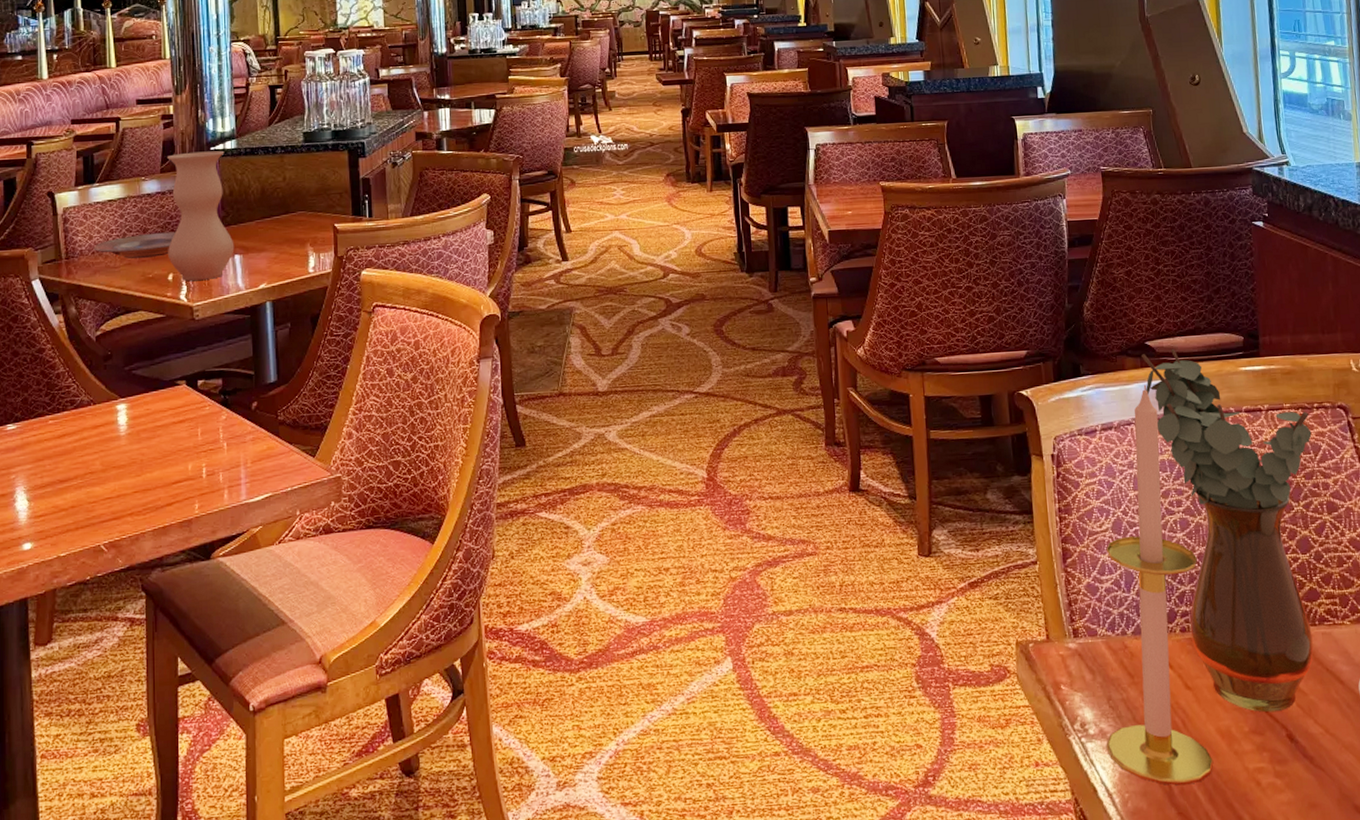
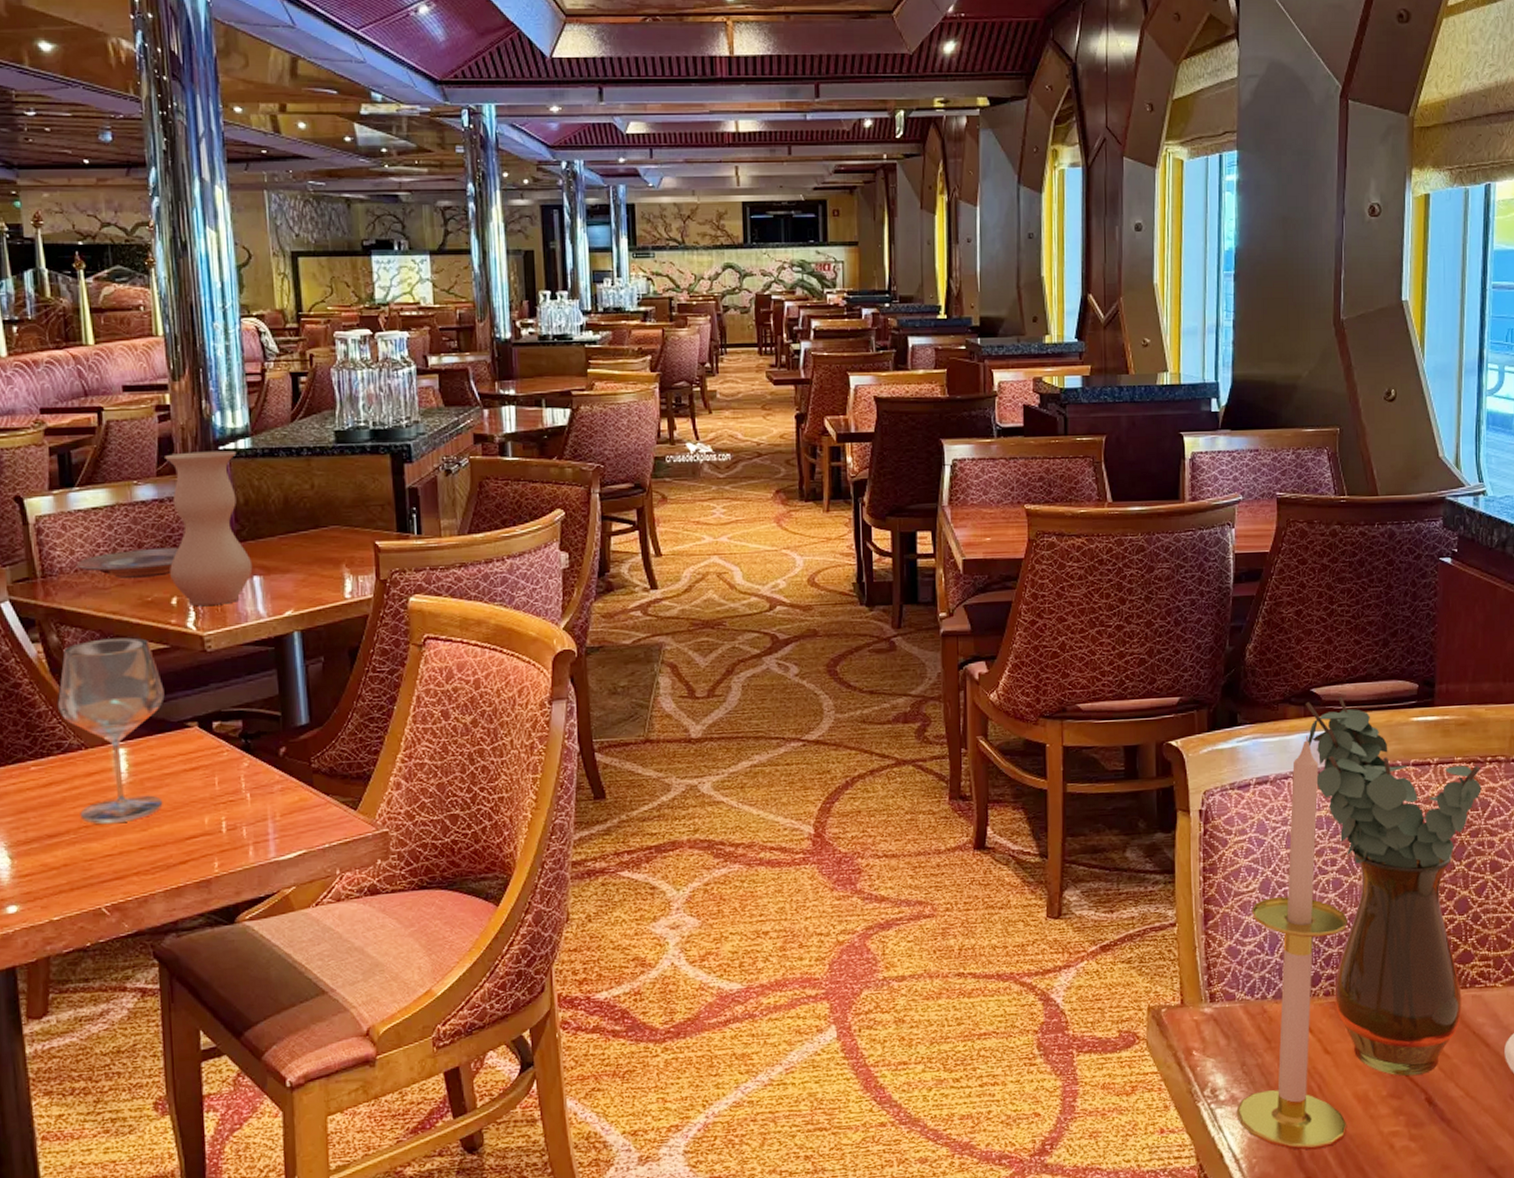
wine glass: none [72,308,160,471] -> present [57,637,165,825]

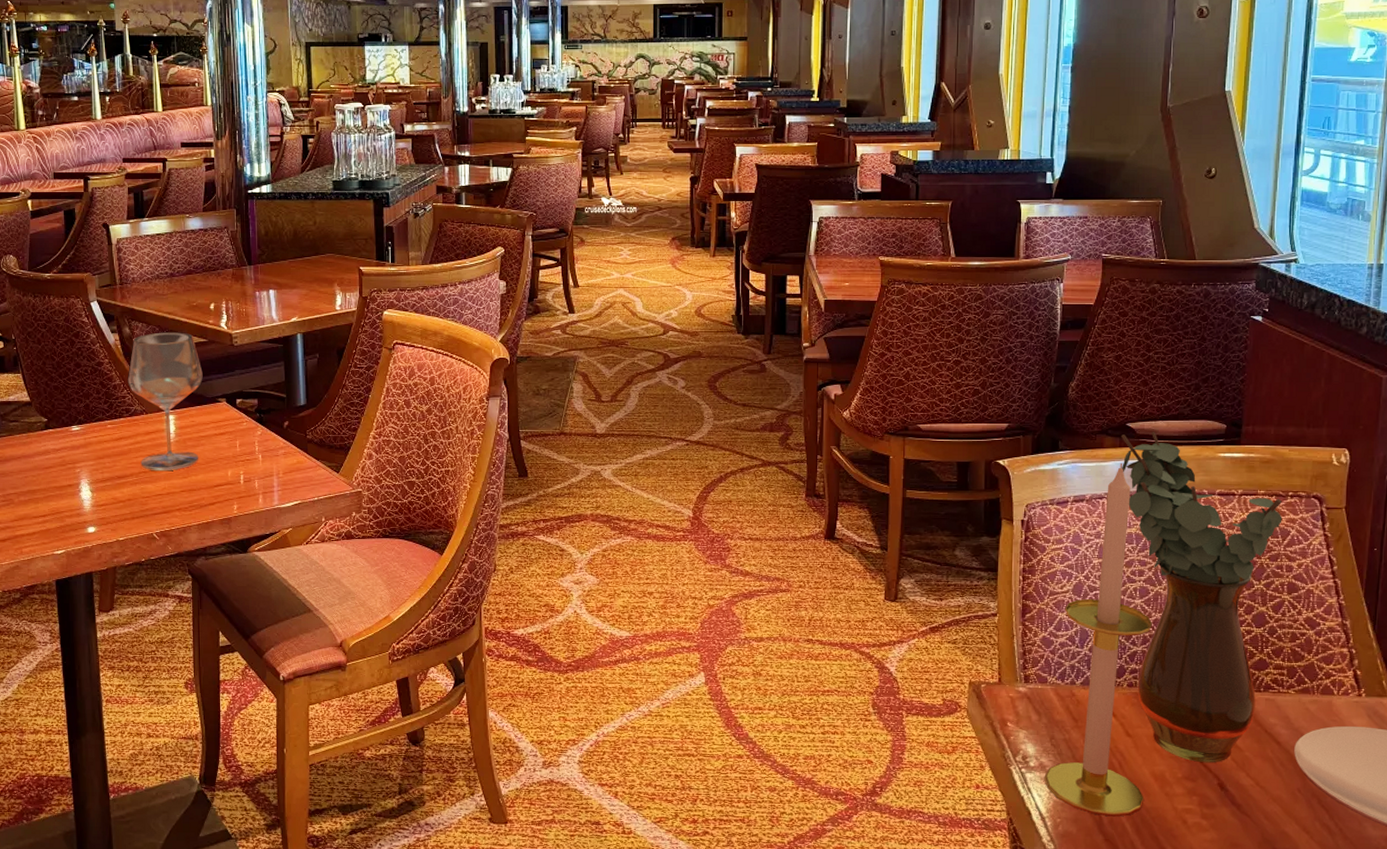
plate: present [76,547,178,579] -> none [144,265,216,289]
vase: present [163,450,253,607] -> none [208,194,269,311]

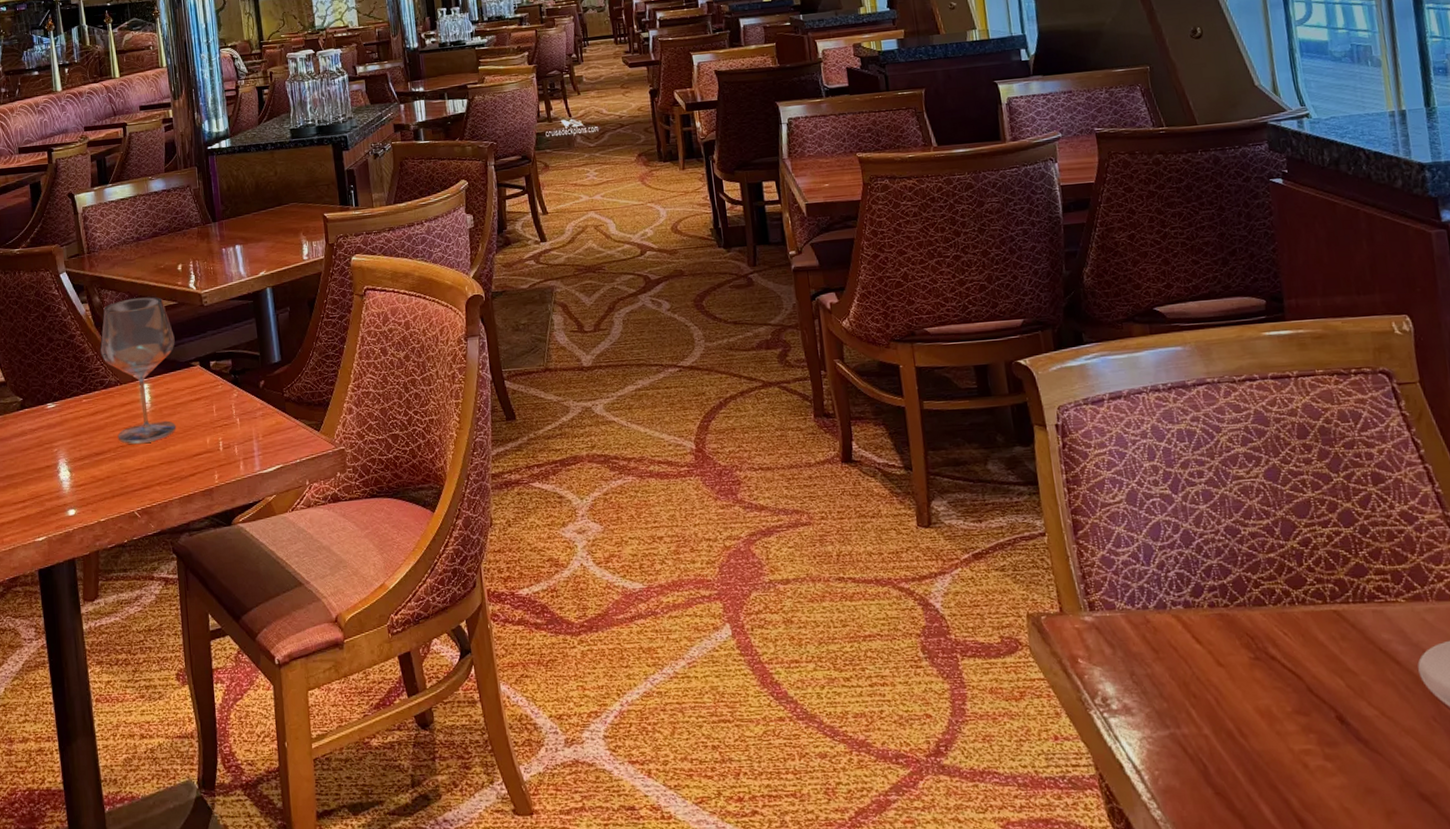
candle: present [1044,462,1153,817] -> none [1121,351,1253,765]
vase: present [1120,431,1283,762] -> none [1149,314,1363,692]

